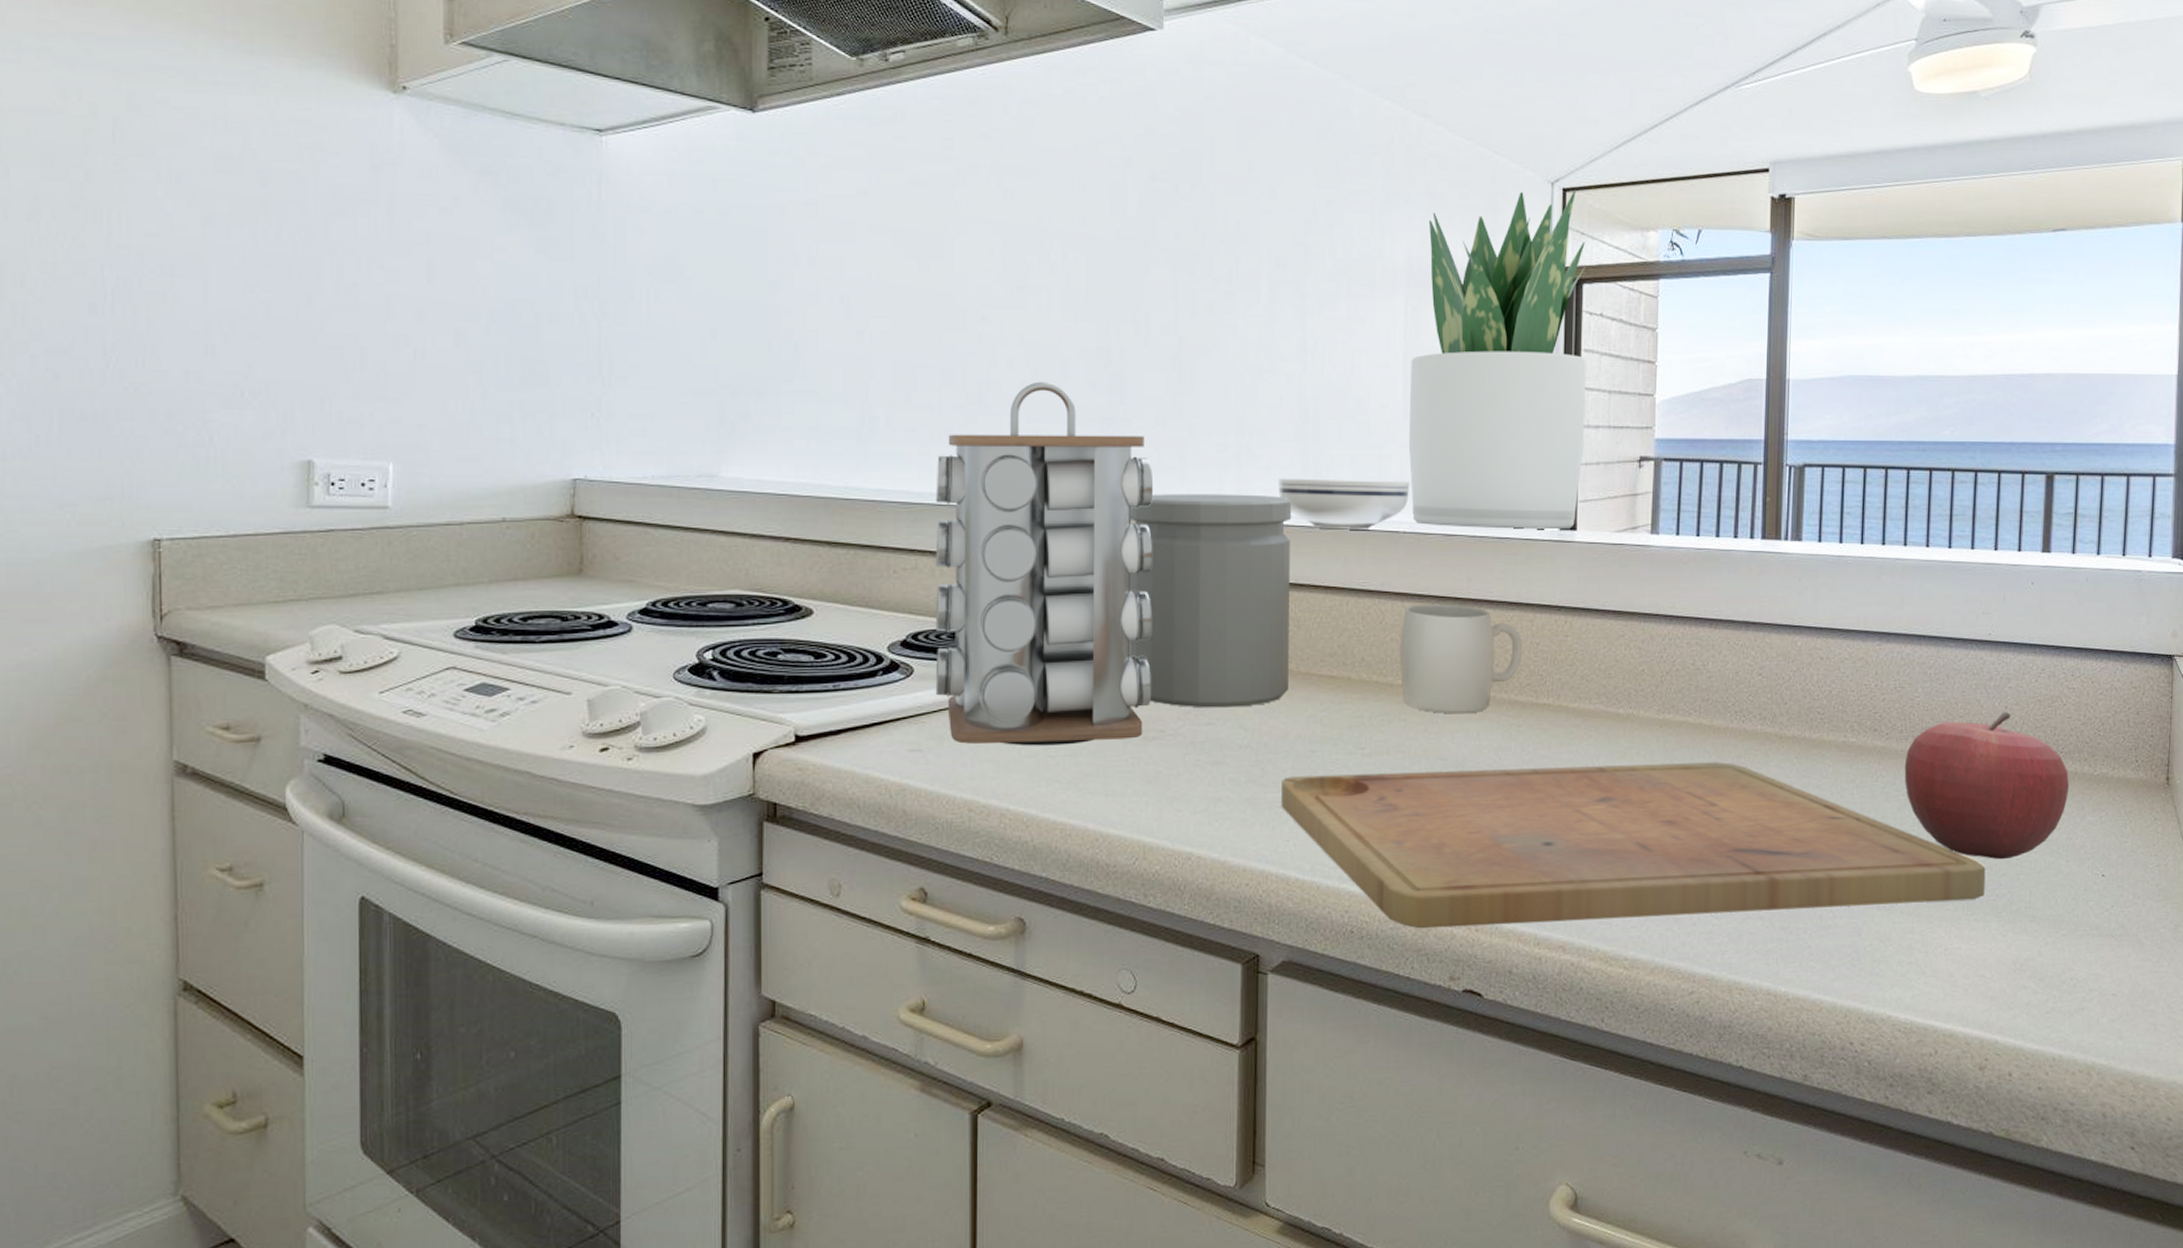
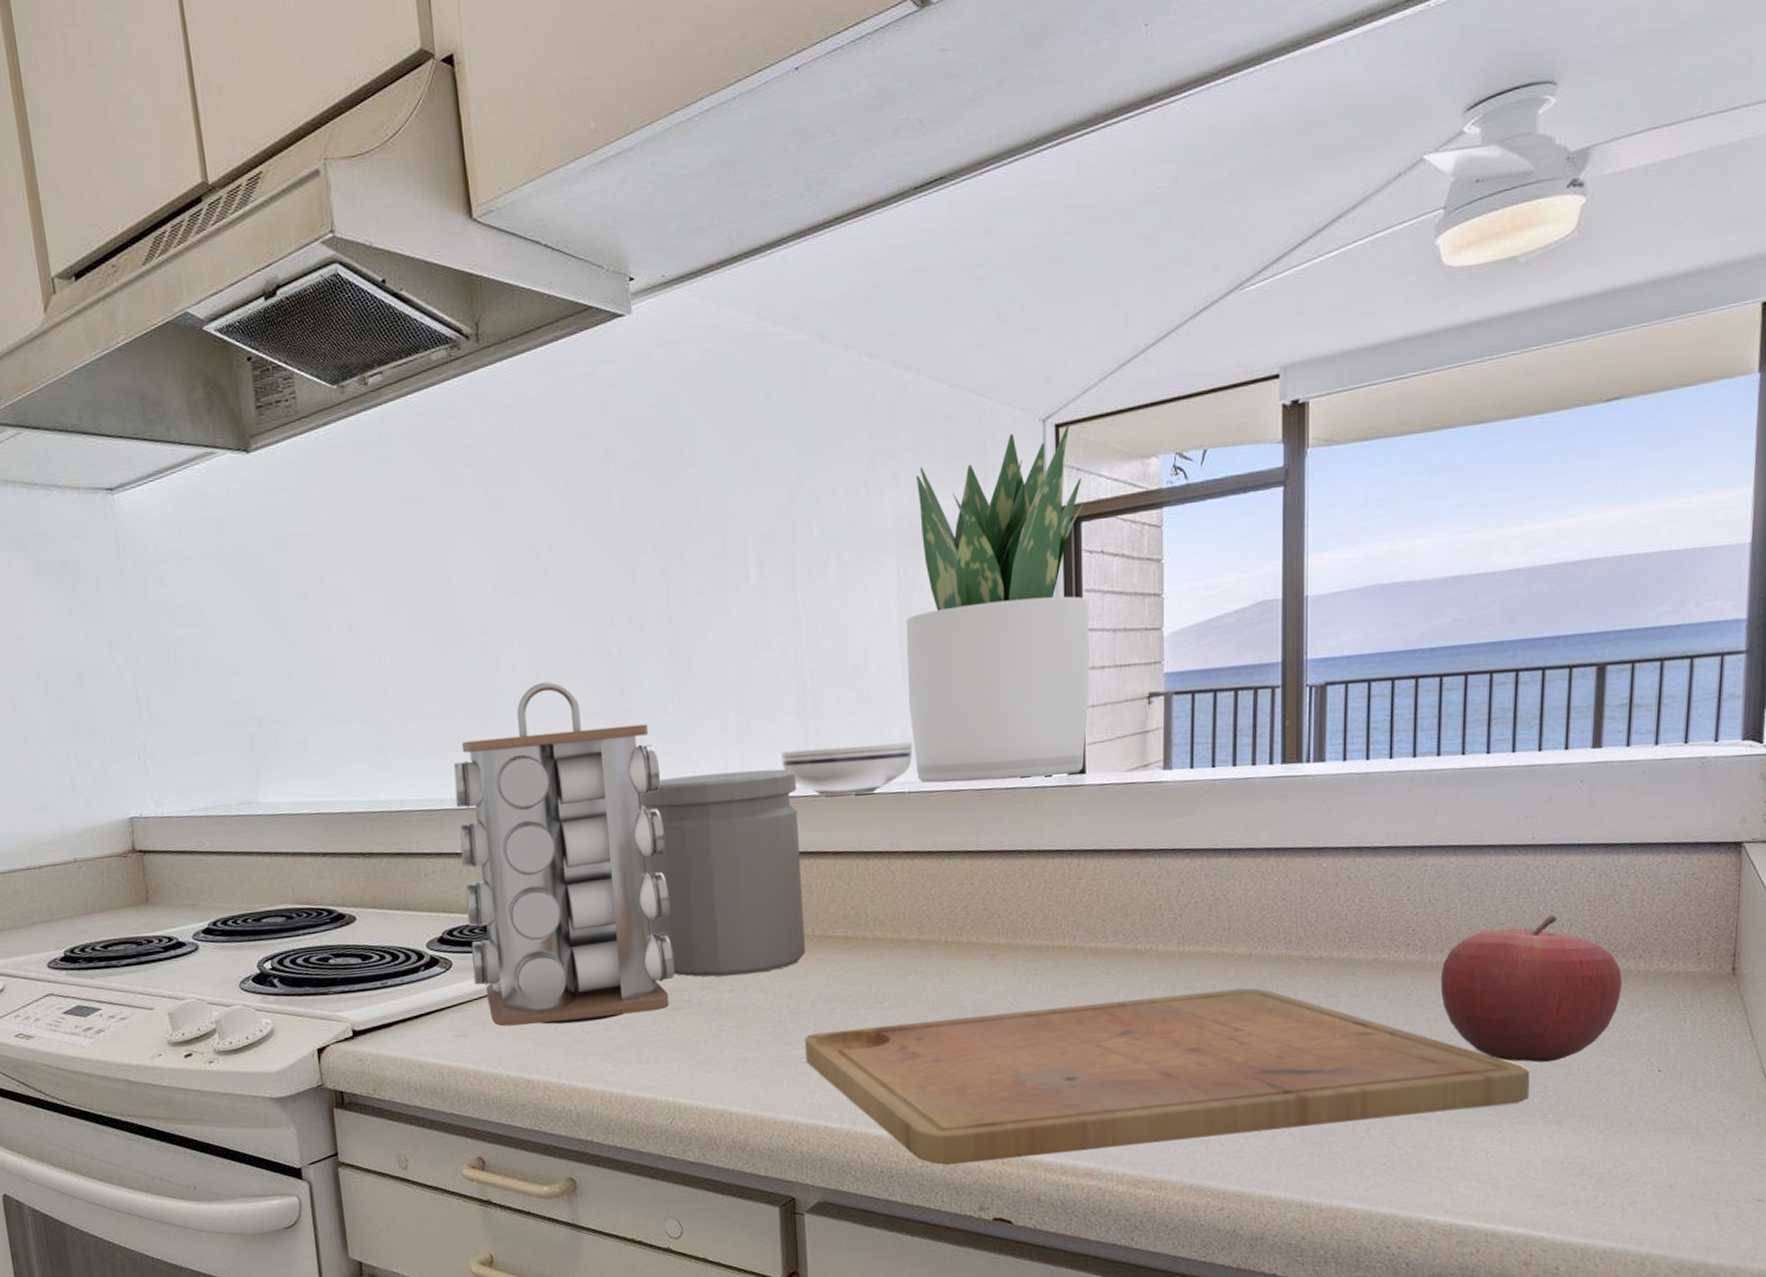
mug: present [1399,603,1523,714] -> none [911,857,1036,964]

